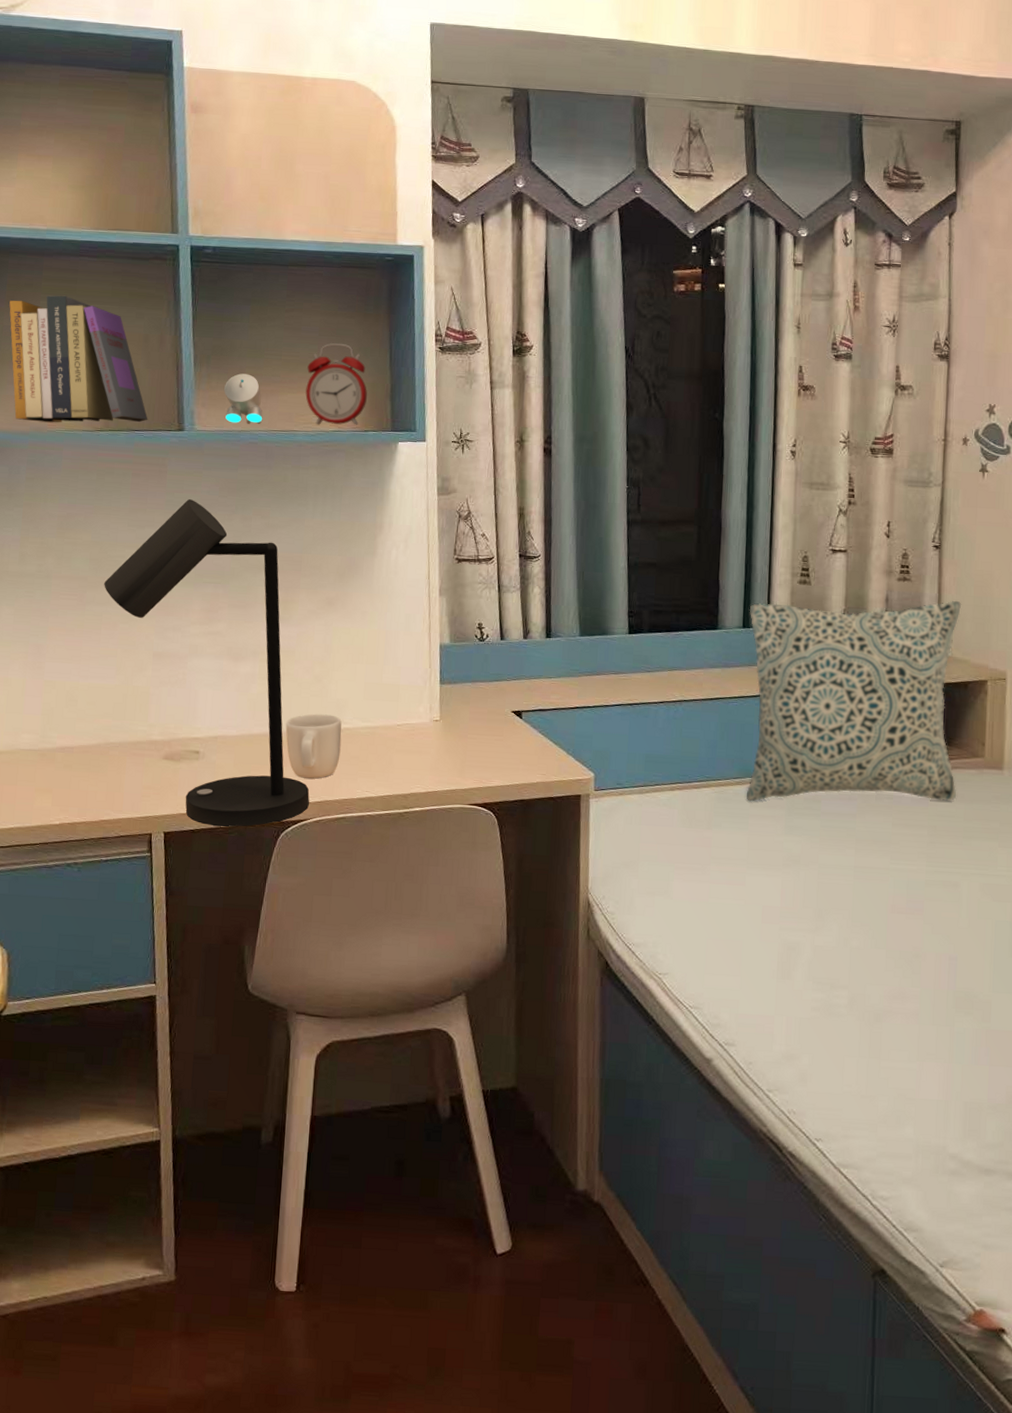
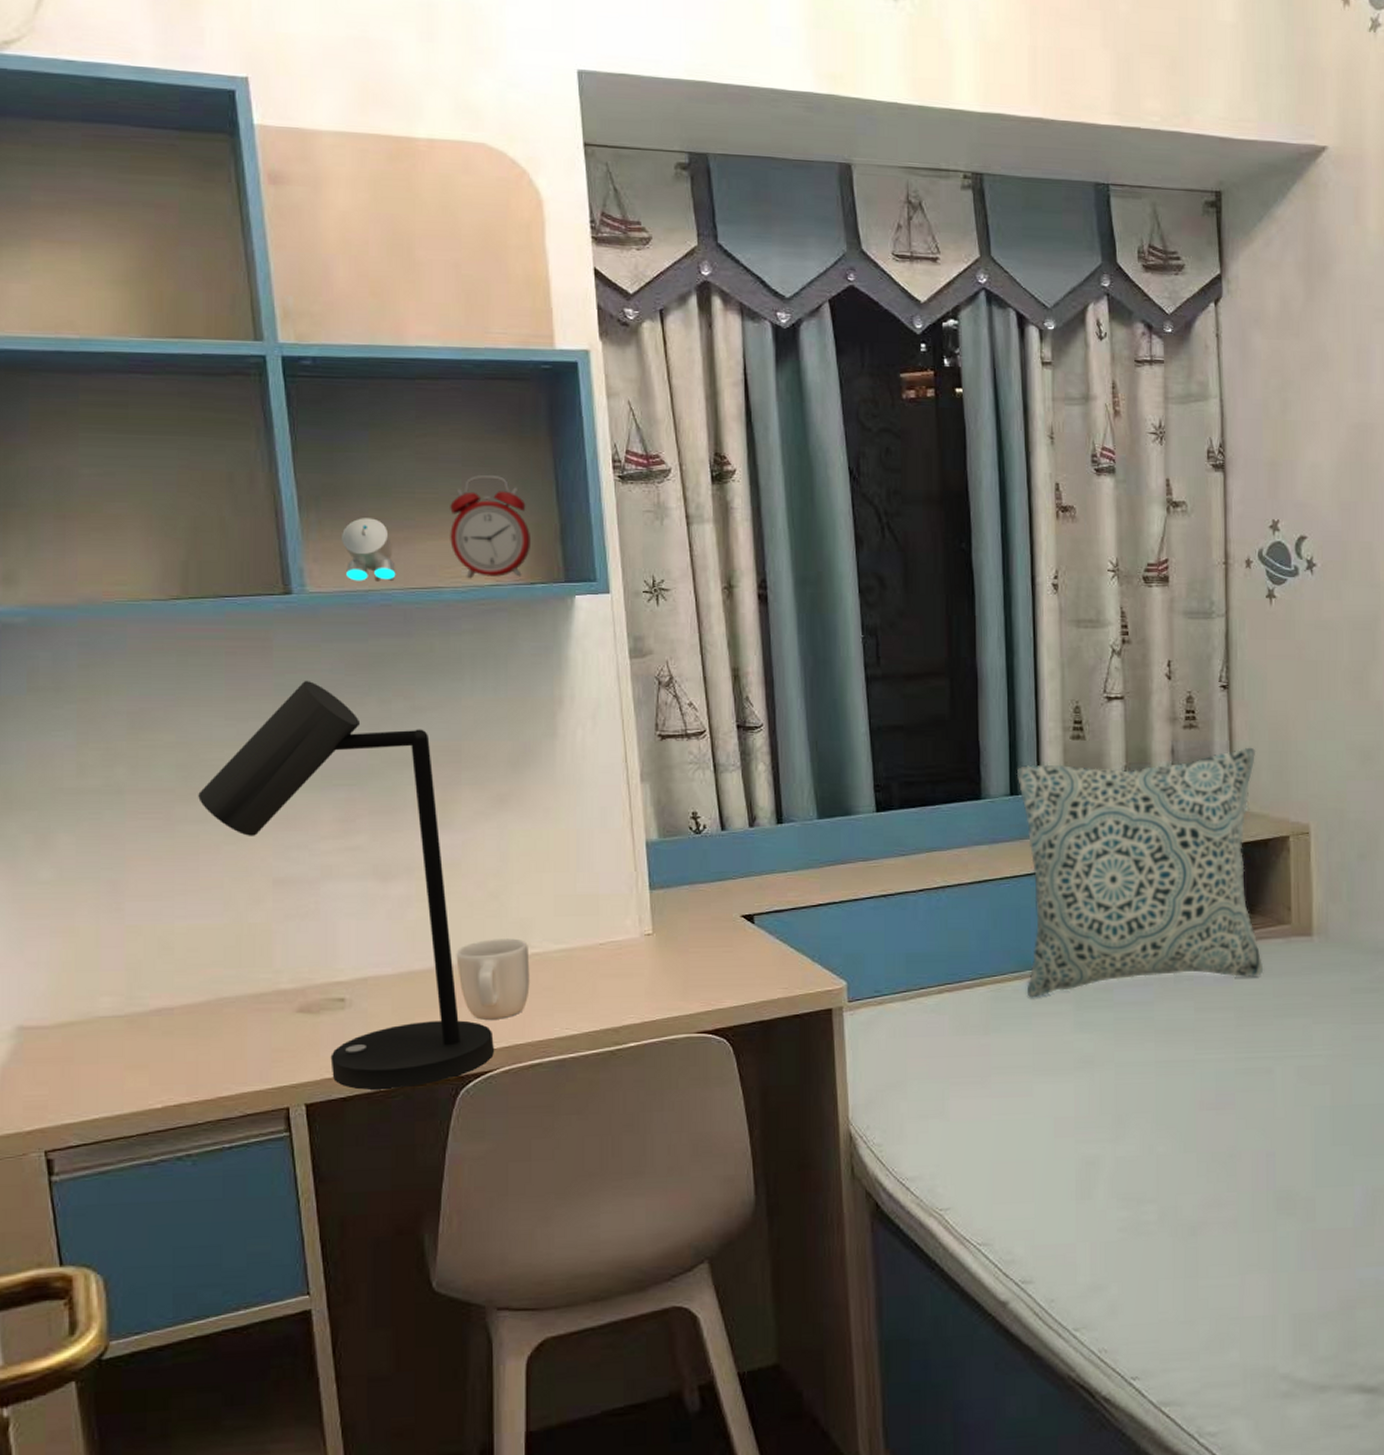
books: present [9,295,148,423] -> none [35,424,242,592]

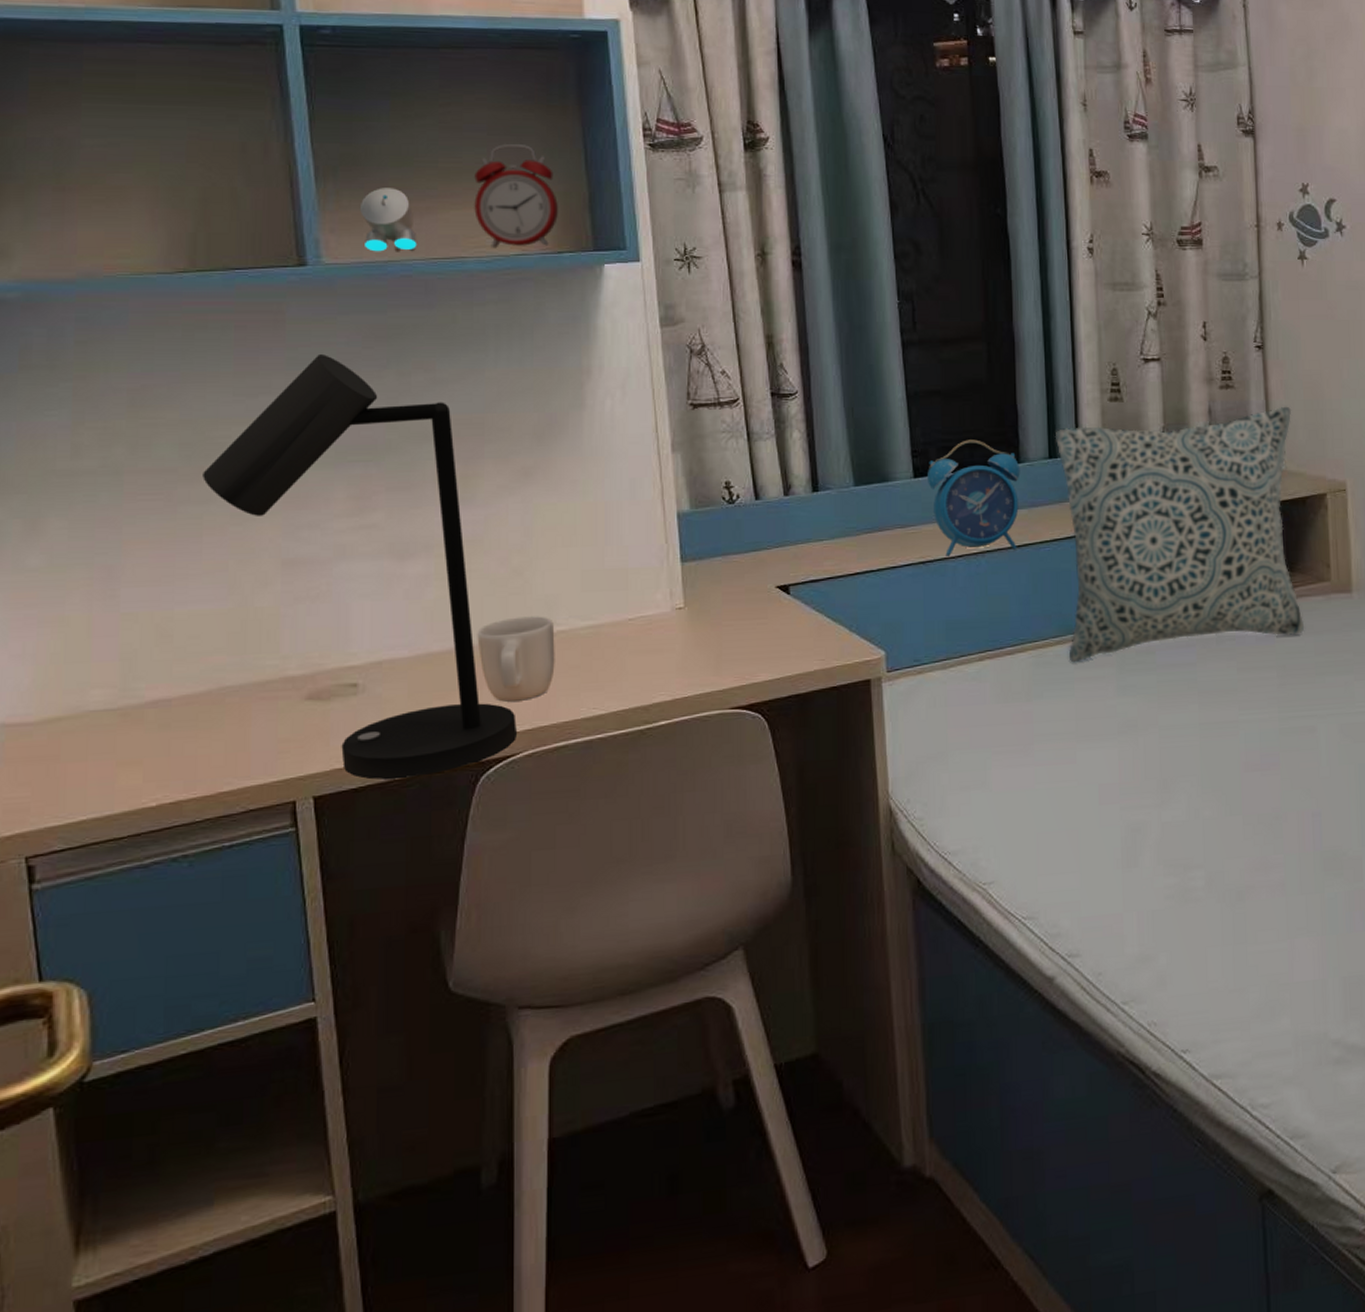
alarm clock: none [890,775,982,891] -> present [928,439,1020,558]

